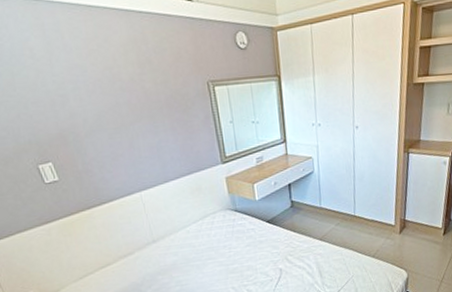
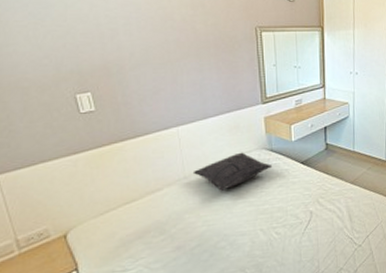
pillow: none [160,213,238,254] -> present [192,152,272,192]

